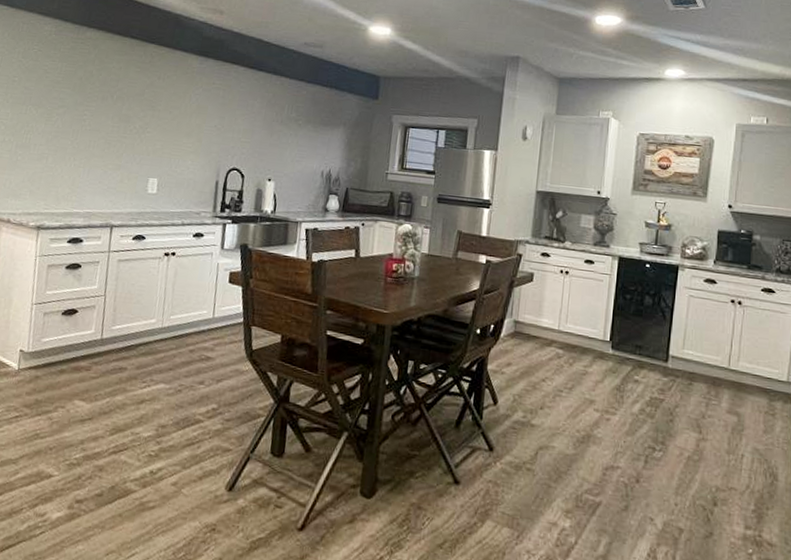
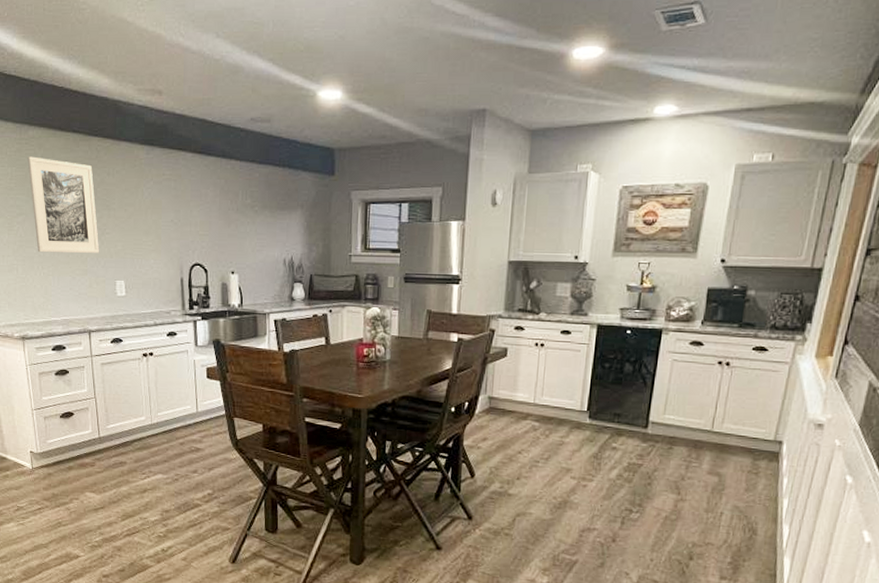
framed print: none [72,54,144,150] -> present [27,156,99,254]

